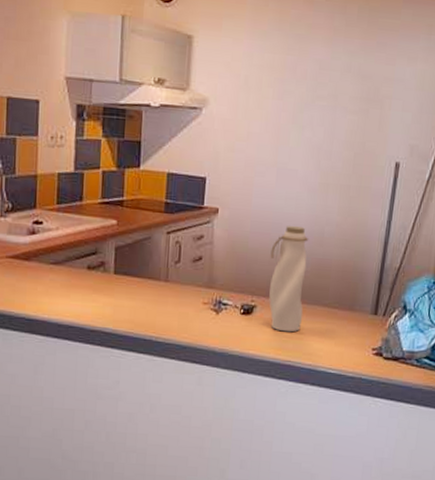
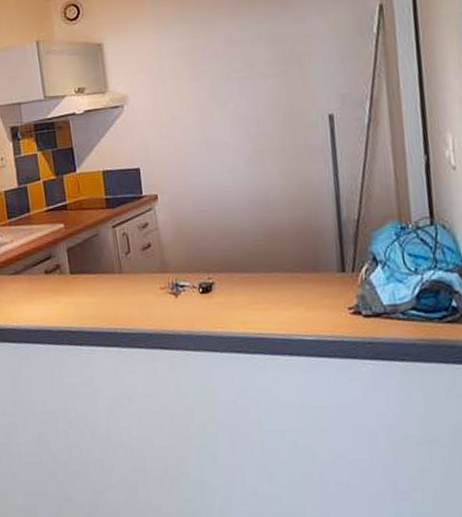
water bottle: present [269,226,309,332] -> none [217,197,266,305]

